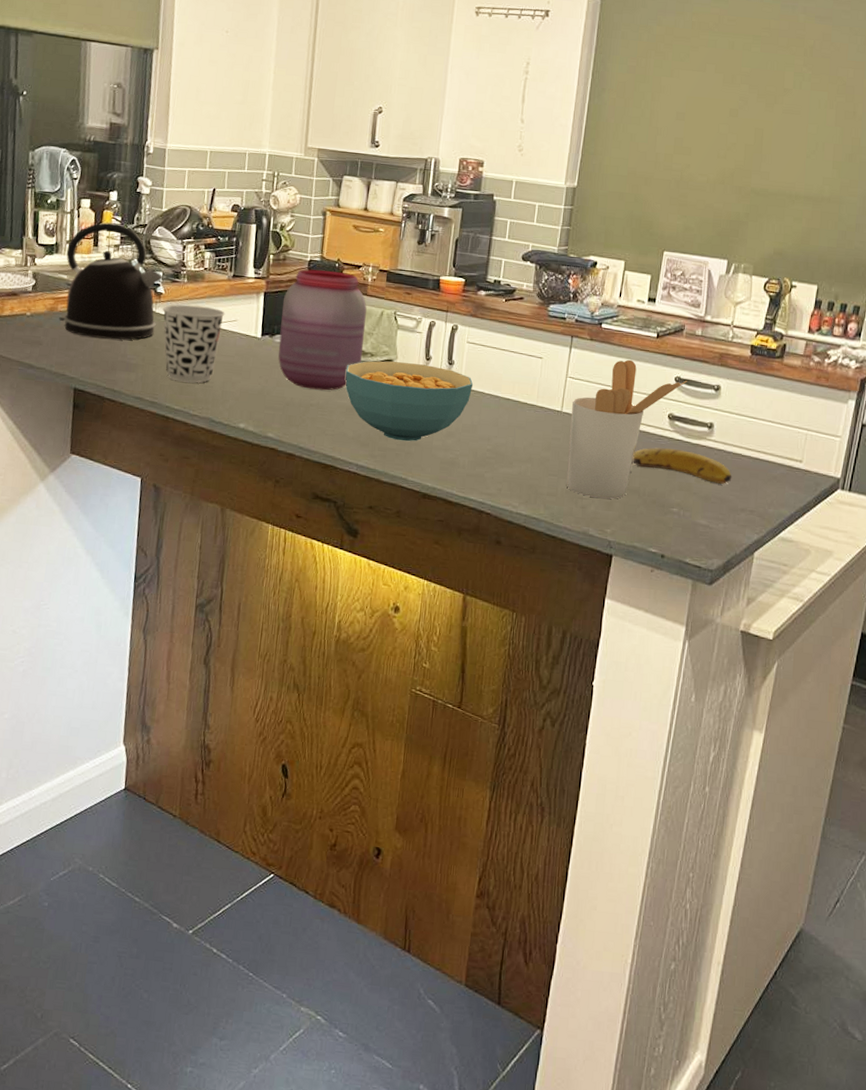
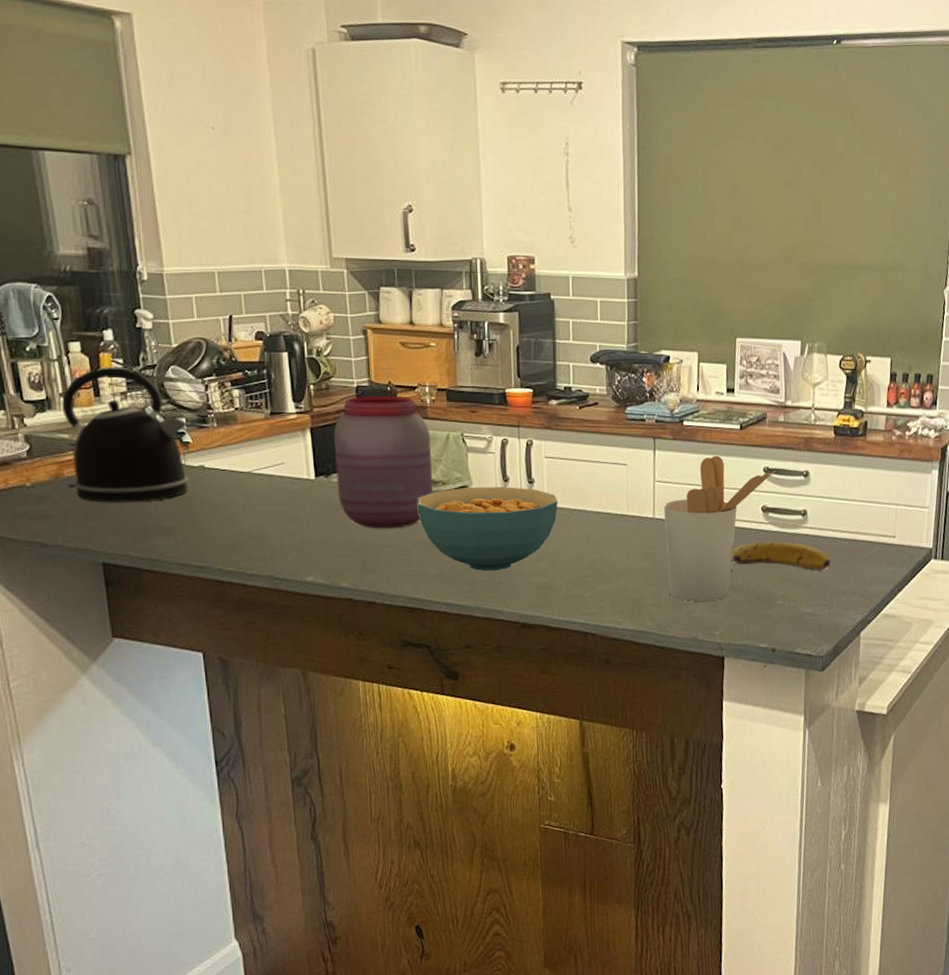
cup: present [162,304,225,383] -> none [193,451,269,540]

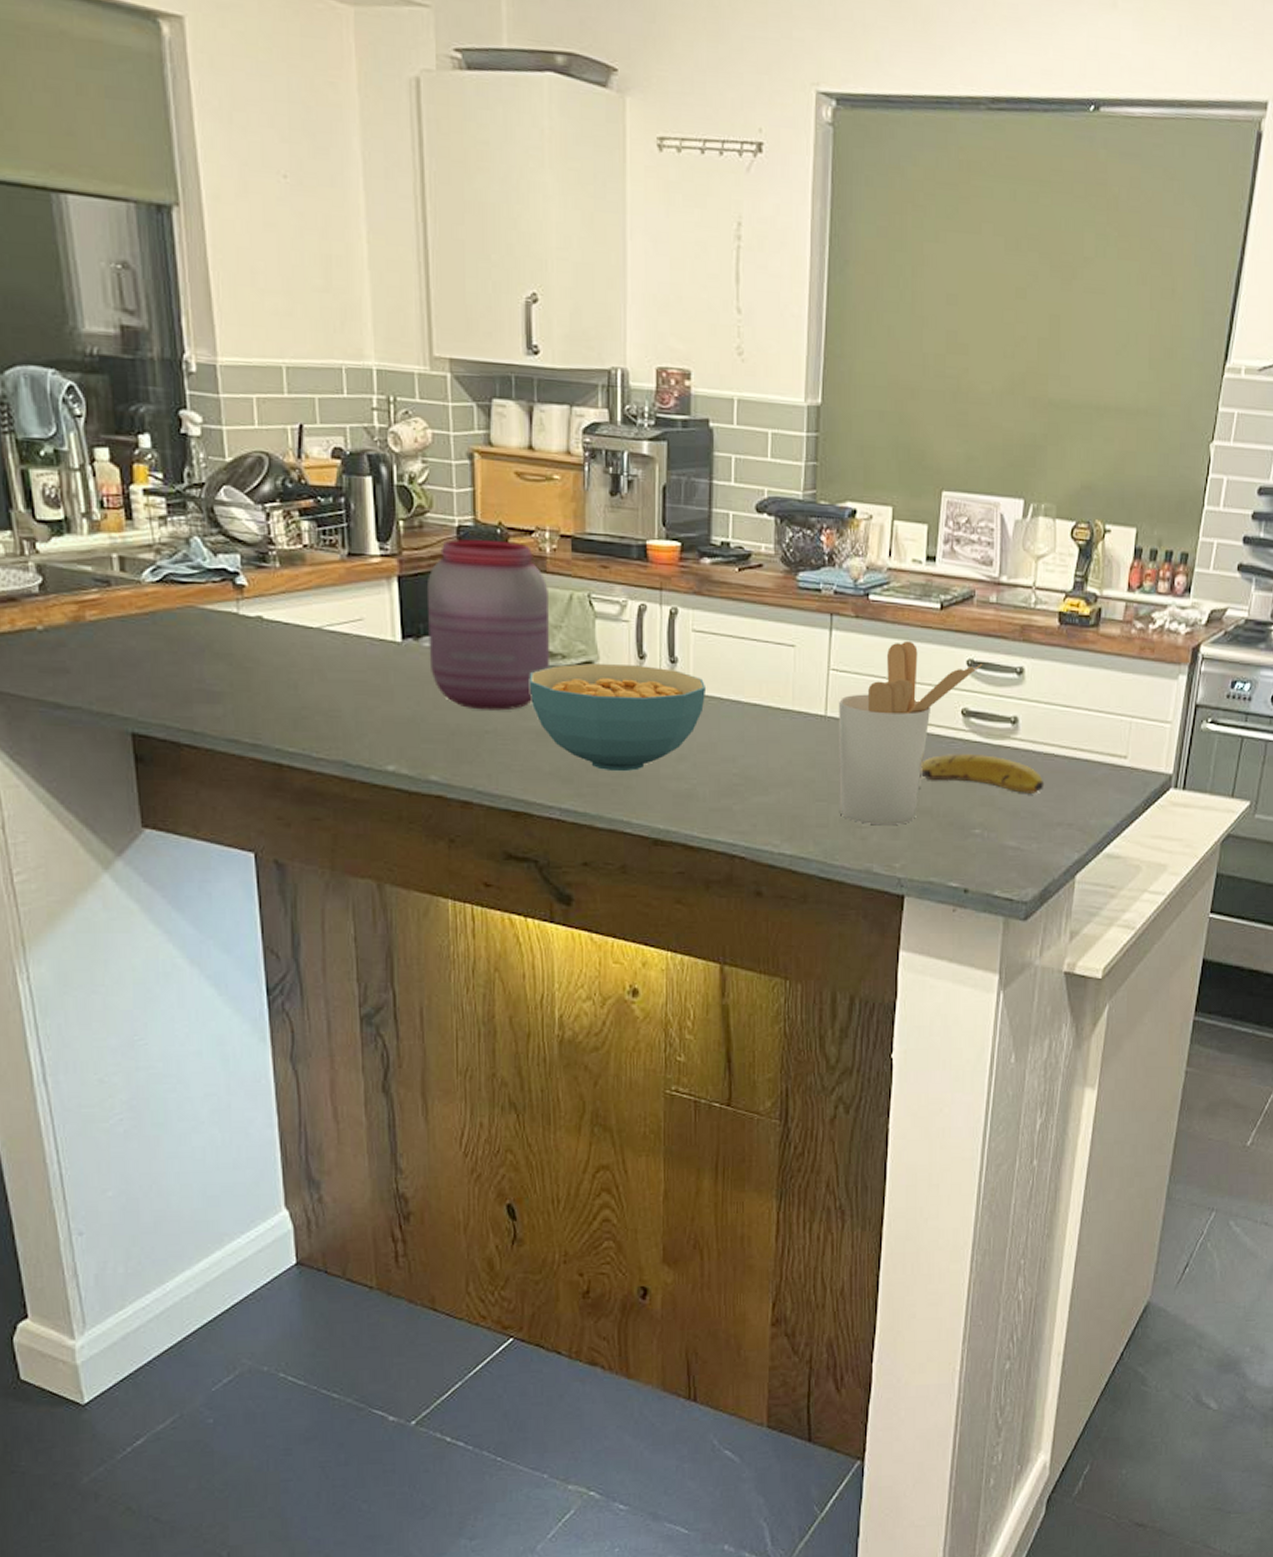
kettle: present [62,367,189,503] -> none [84,482,242,658]

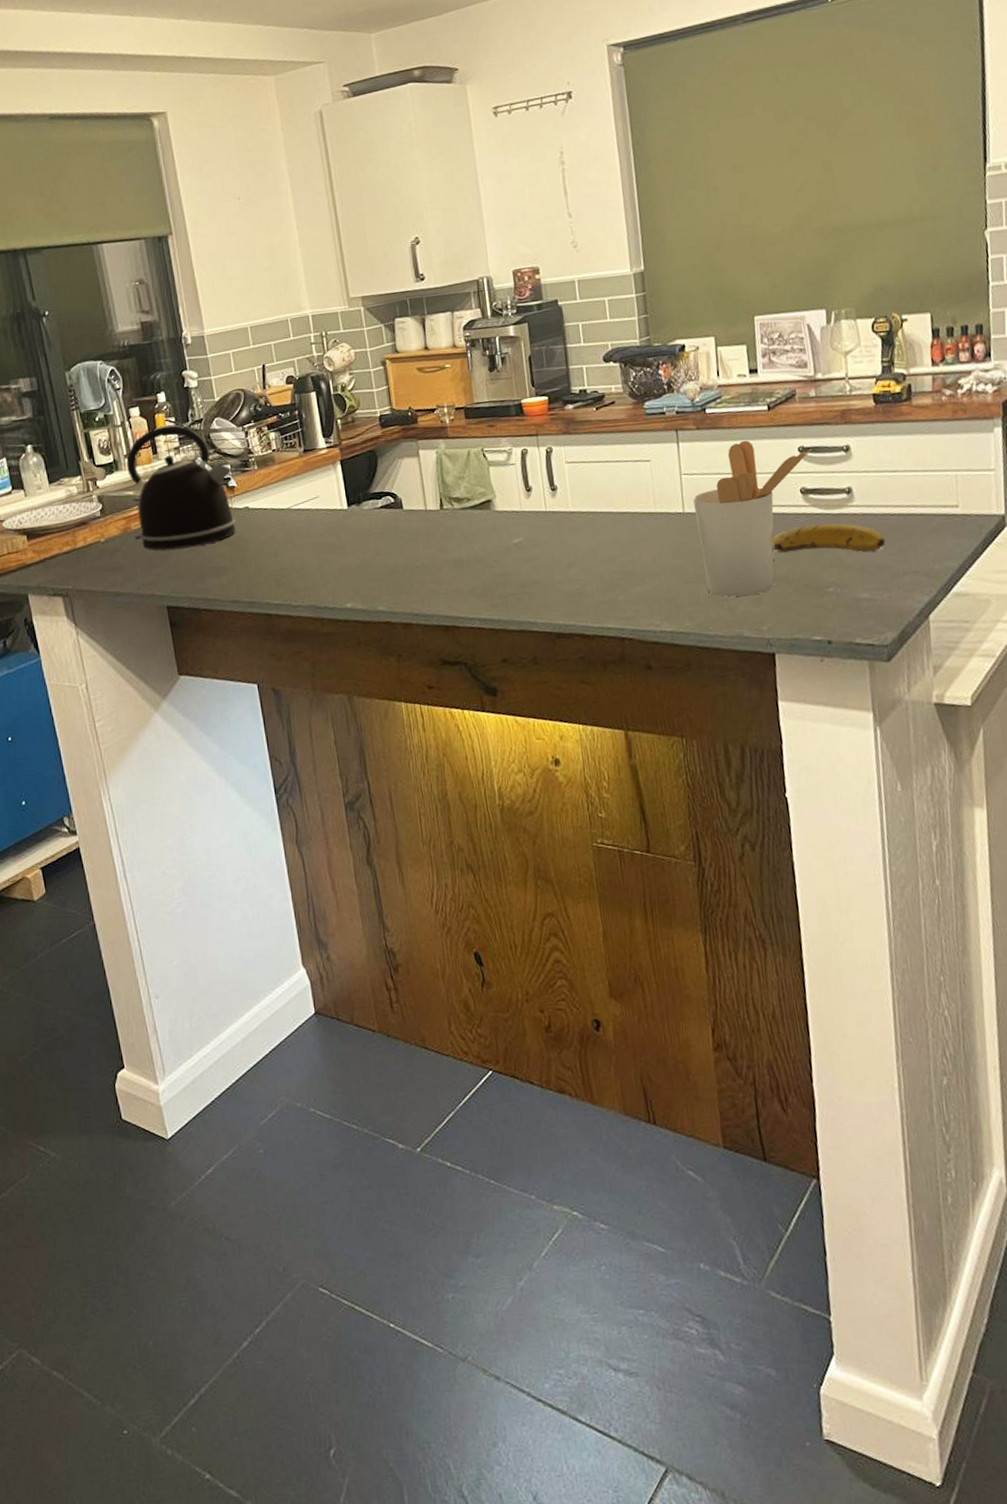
kettle: none [84,482,242,658] -> present [126,425,236,550]
jar: present [426,539,551,711] -> none [361,419,460,551]
cereal bowl: present [529,663,707,772] -> none [444,495,583,584]

